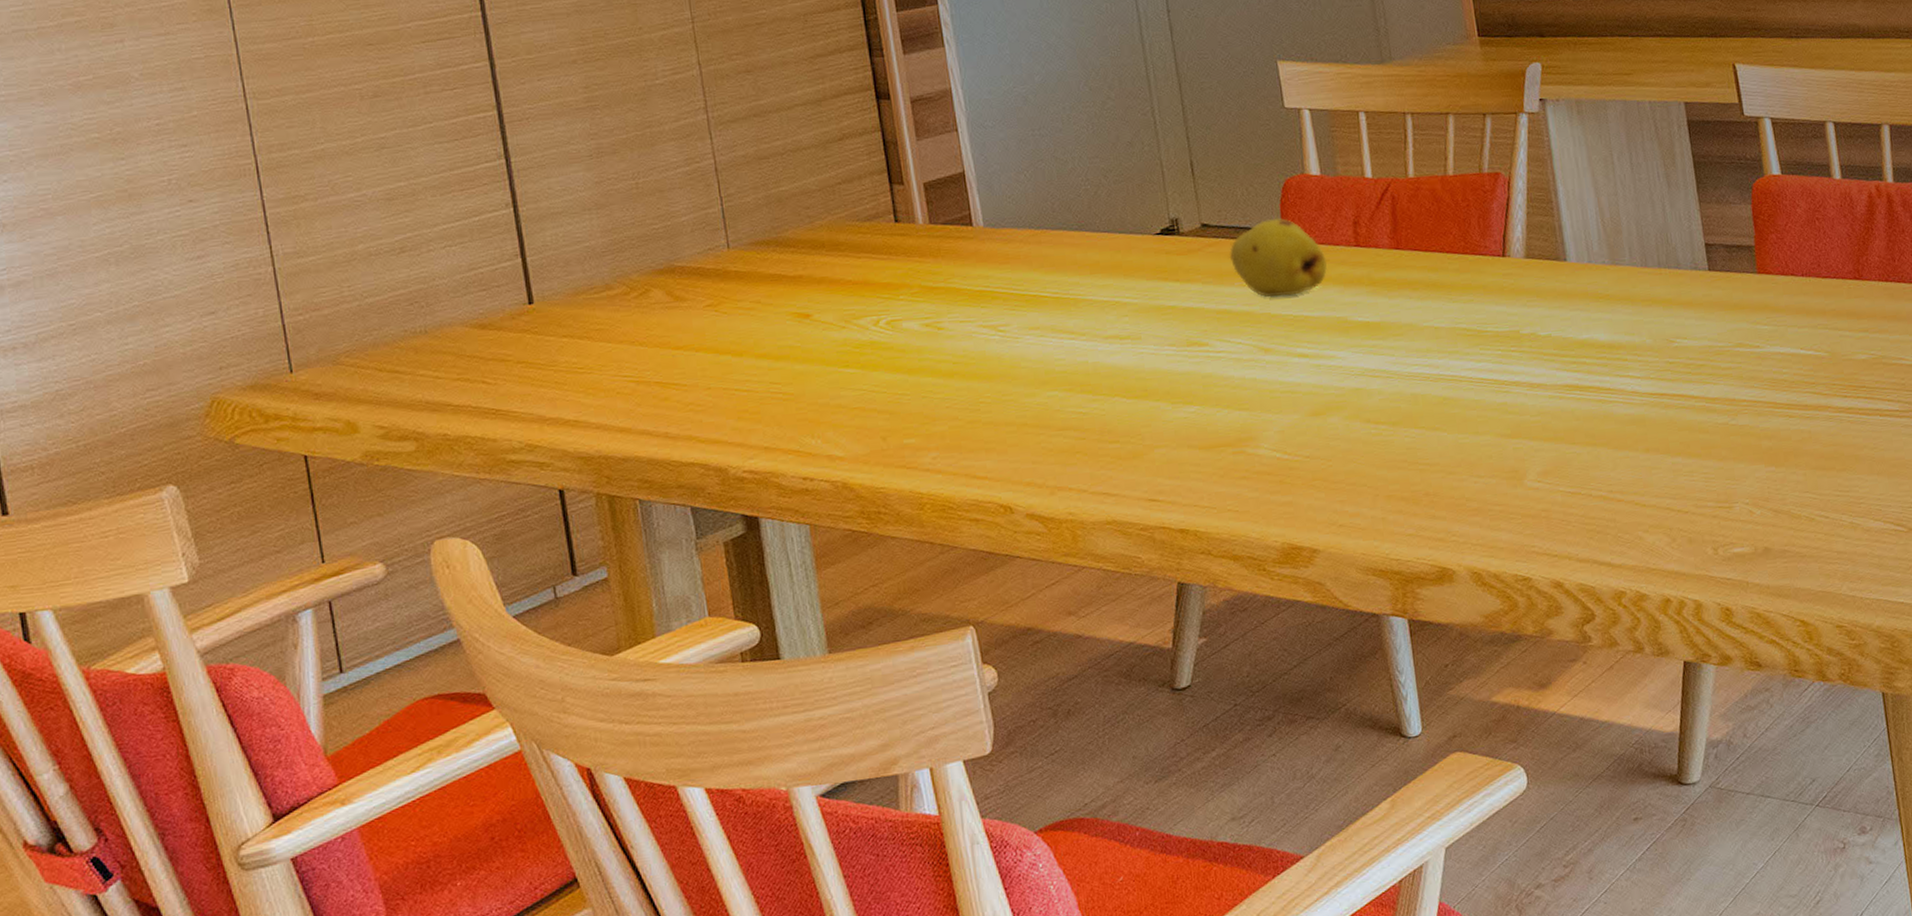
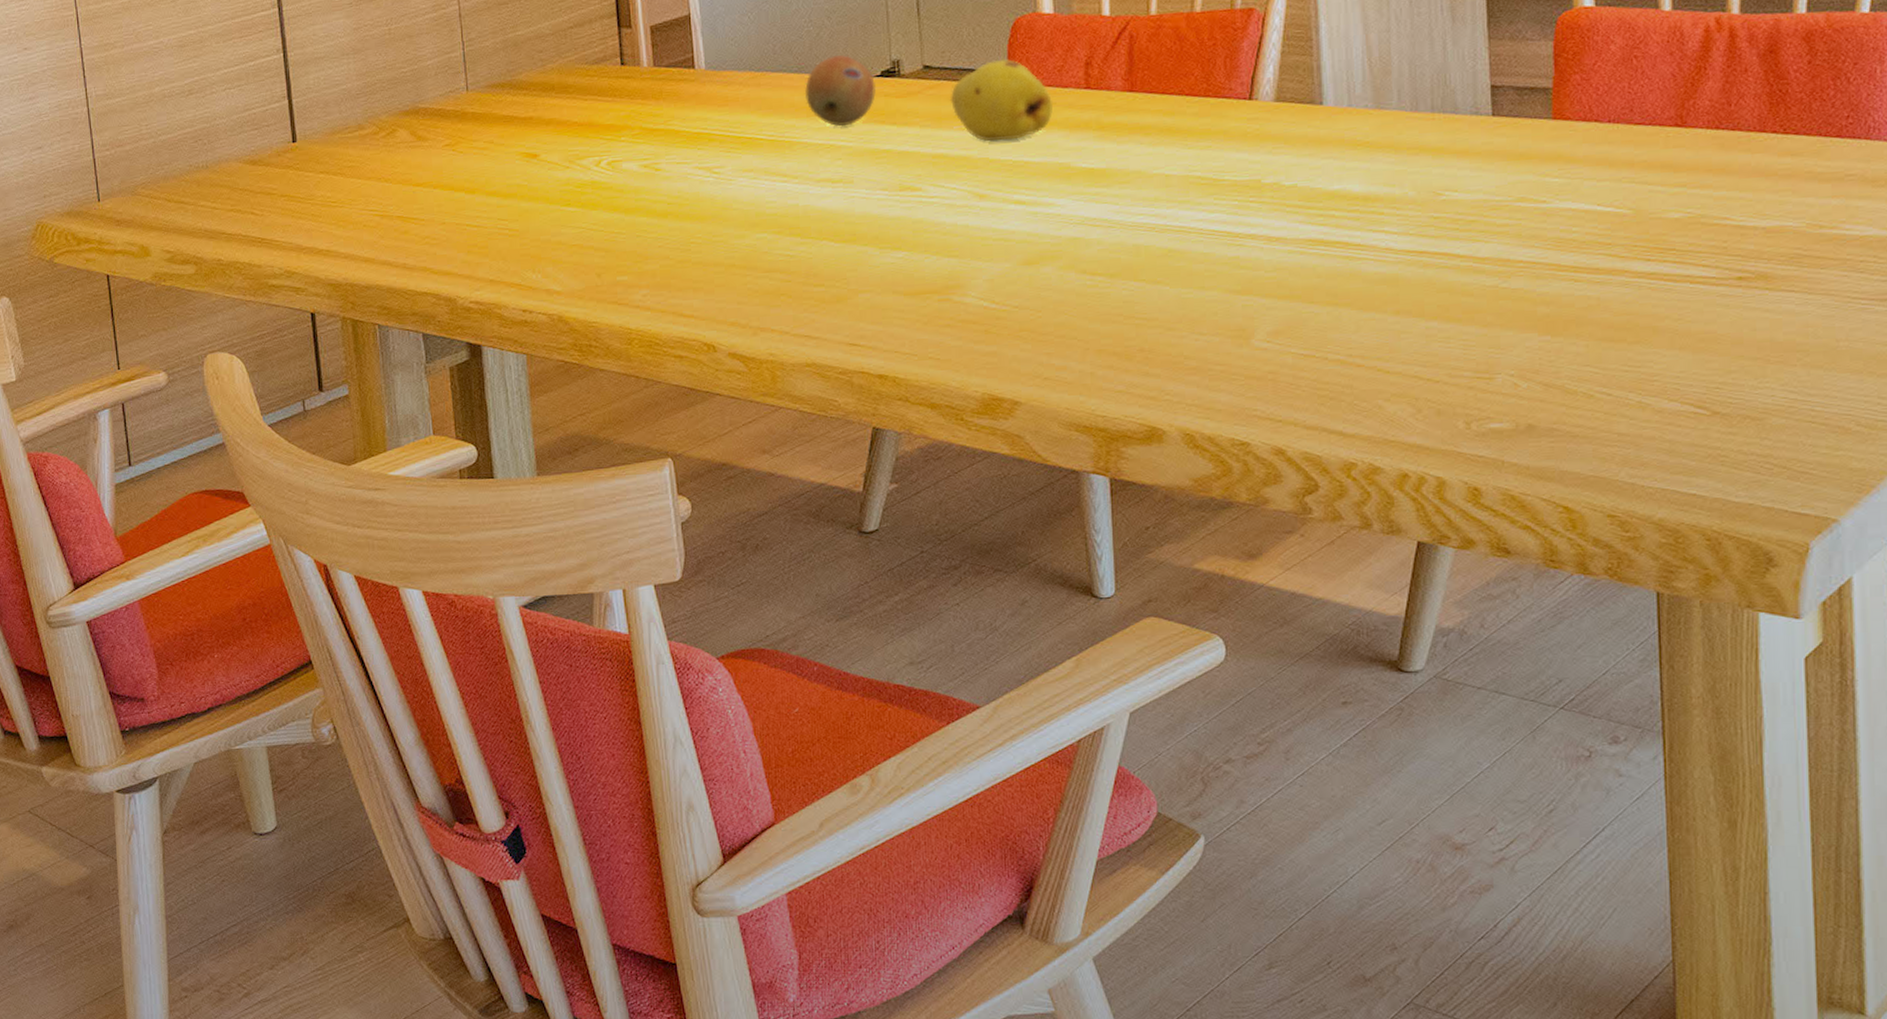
fruit: none [1086,213,1157,283] -> present [804,55,877,126]

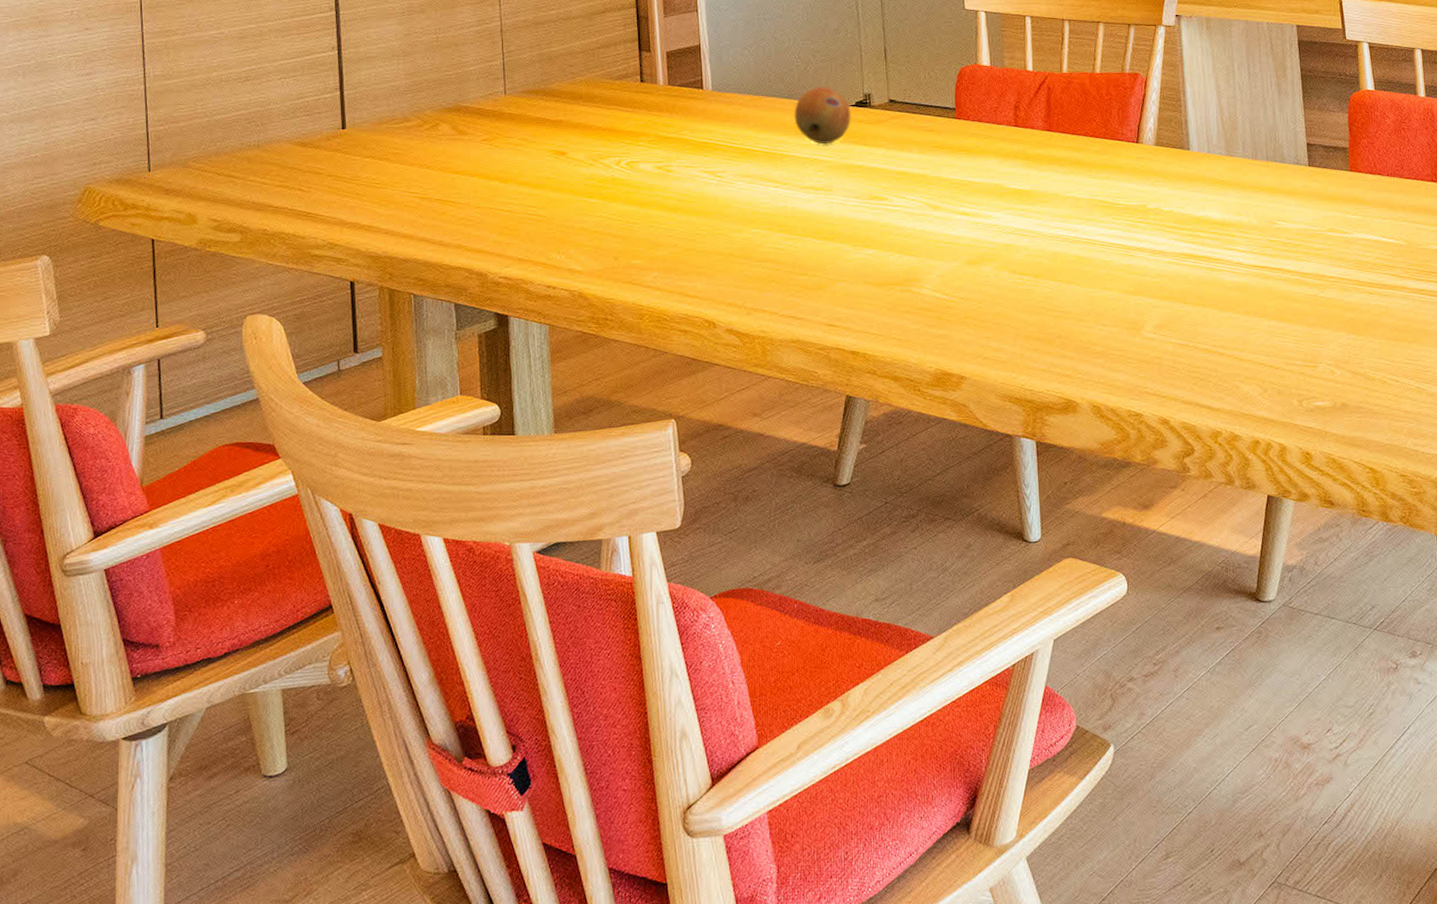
fruit: present [950,58,1053,142] -> none [910,98,990,164]

